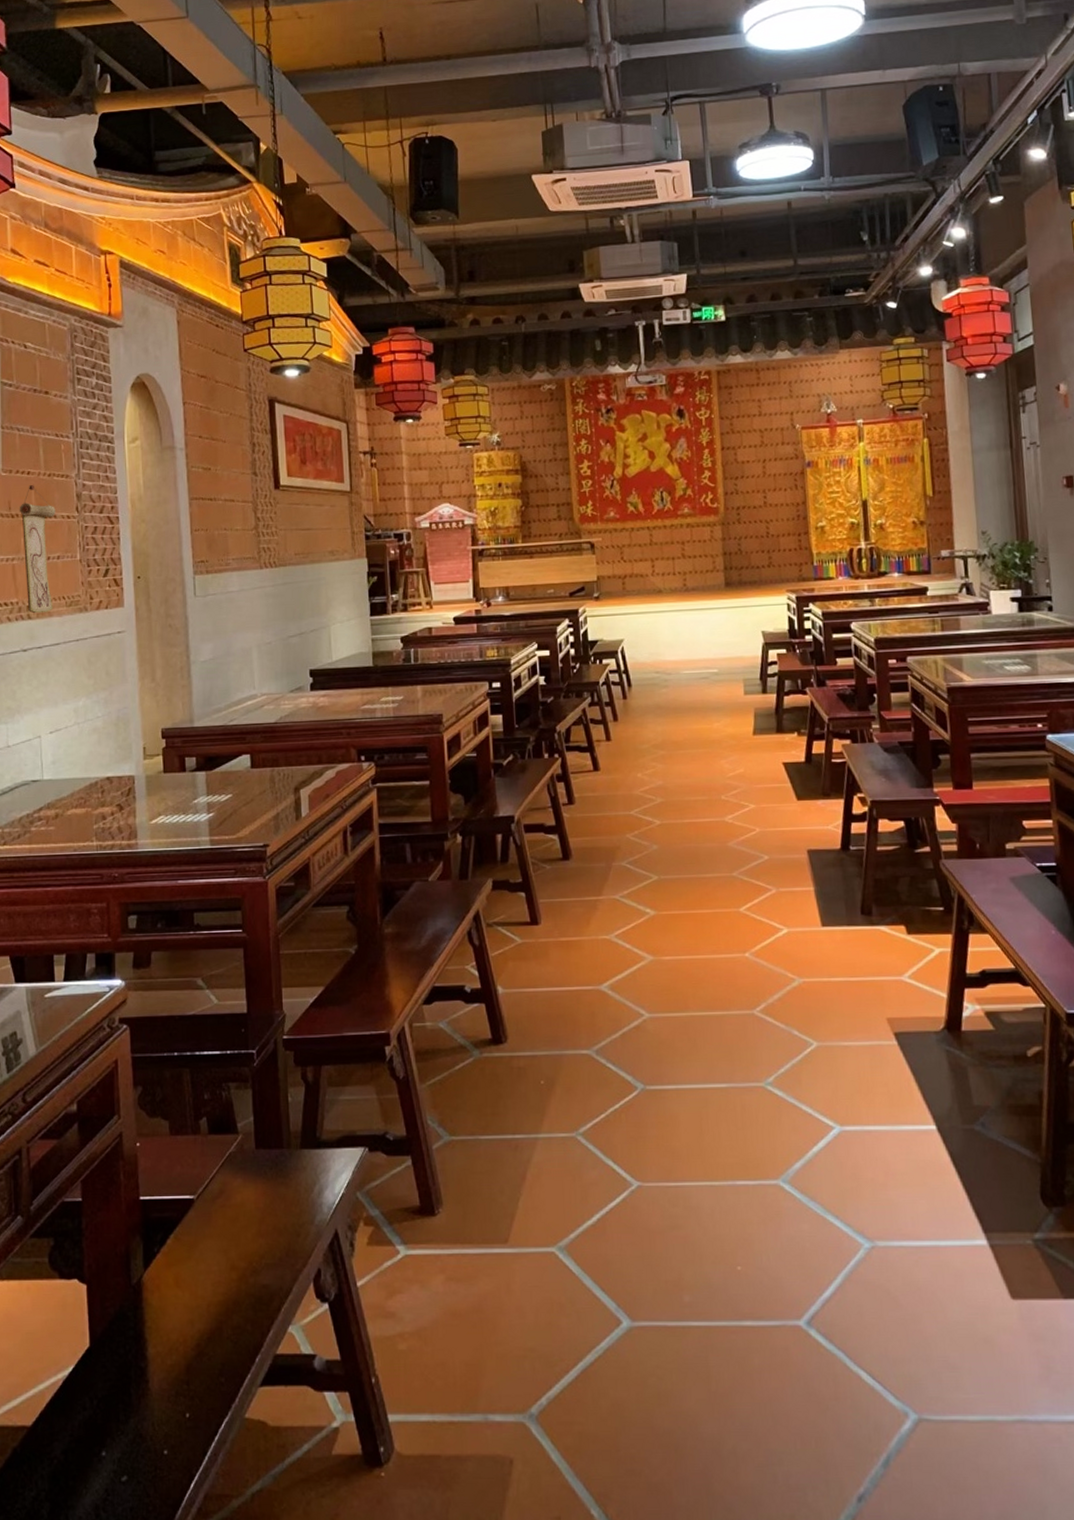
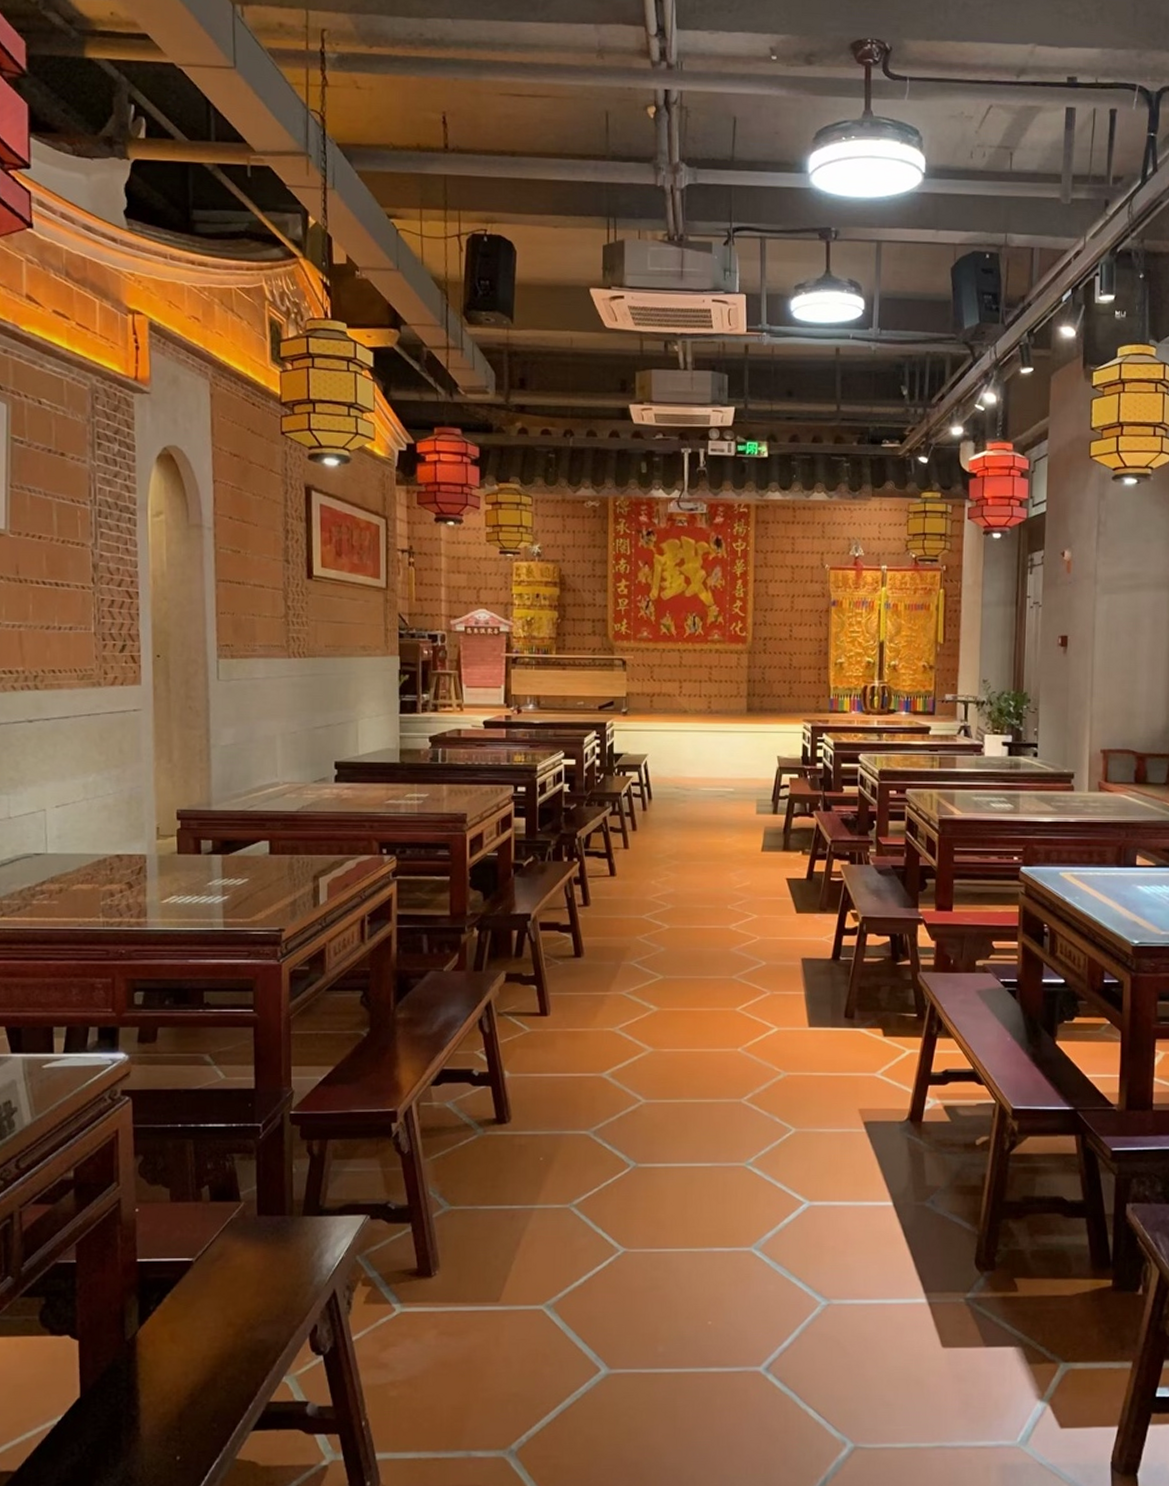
wall scroll: present [19,484,56,614] -> none [28,549,69,685]

